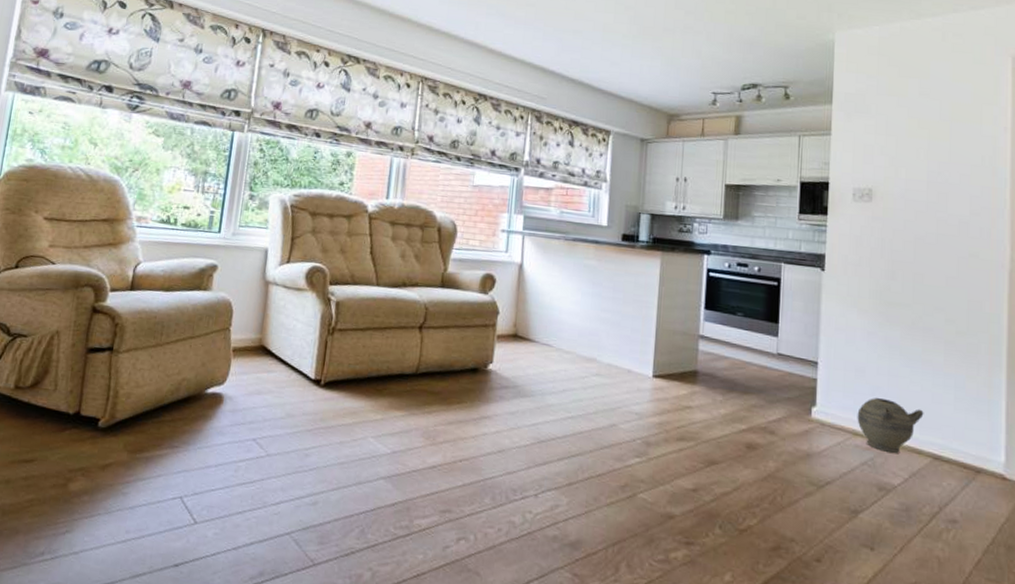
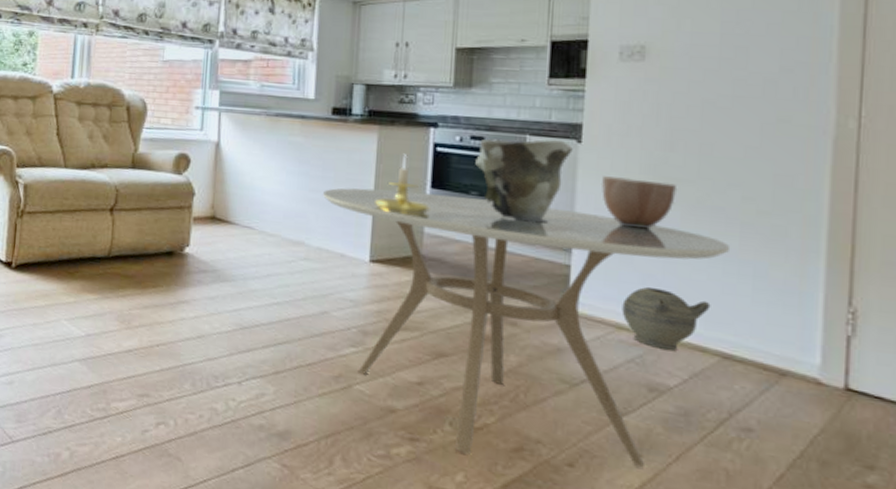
dining table: none [613,308,938,560] -> present [323,188,731,468]
candle holder: none [656,277,704,333] -> present [373,153,430,214]
vase: none [741,265,818,342] -> present [475,138,573,224]
decorative bowl: none [840,300,898,347] -> present [602,176,678,229]

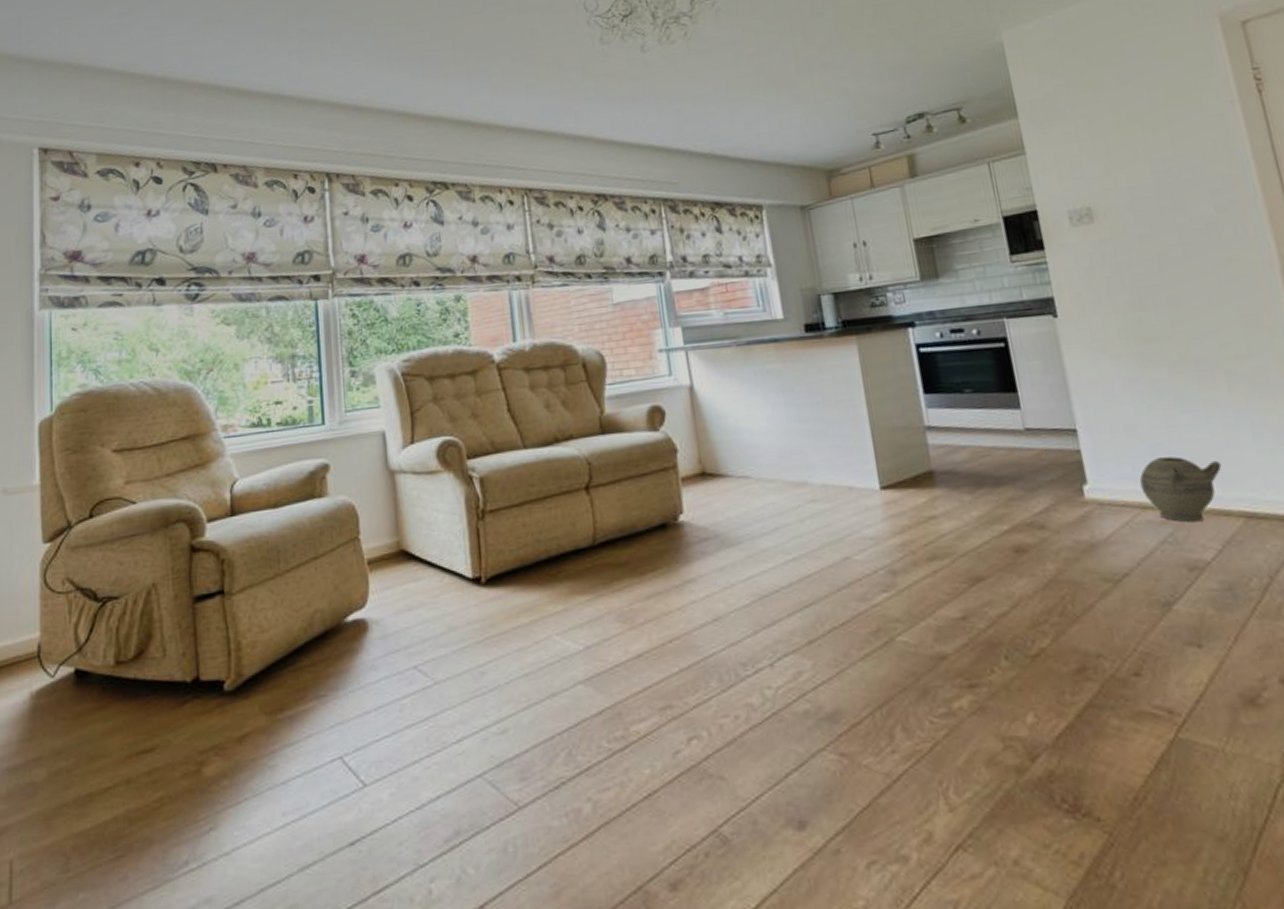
dining table: present [323,188,731,468] -> none [815,389,1223,689]
candle holder: present [373,153,430,214] -> none [869,361,929,428]
vase: present [475,138,573,224] -> none [960,317,1052,412]
decorative bowl: present [602,176,678,229] -> none [1086,343,1159,397]

